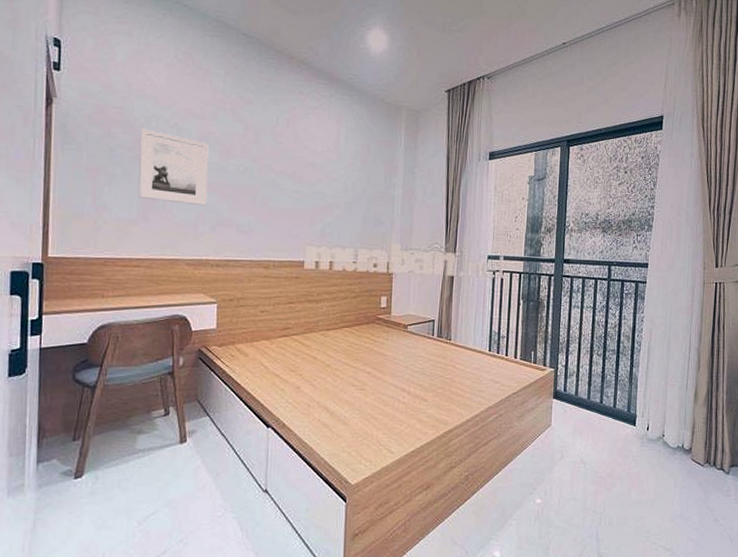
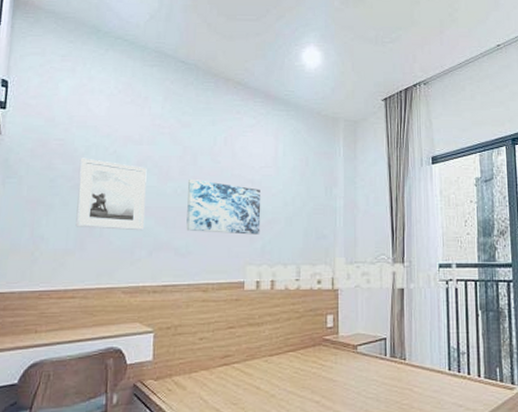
wall art: none [248,157,322,217] -> present [186,178,261,235]

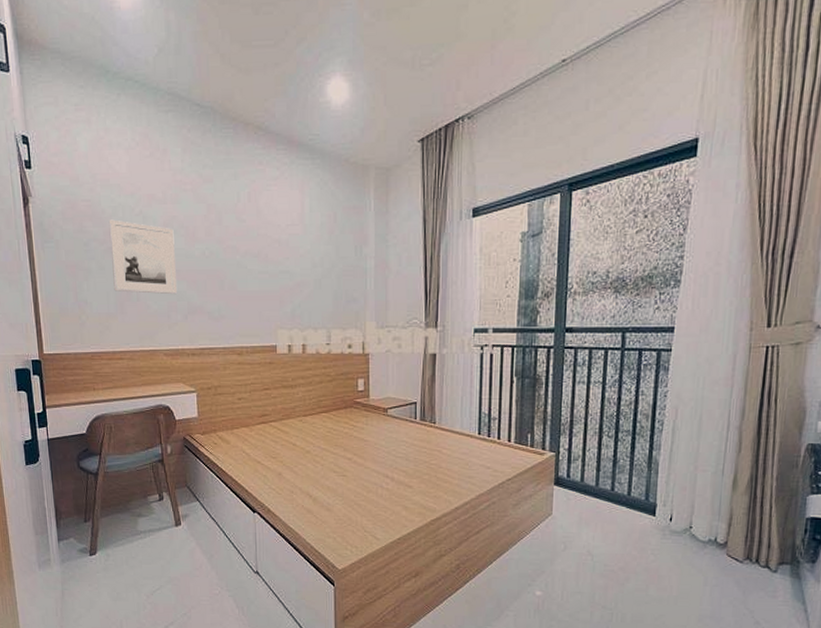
wall art: present [186,178,261,235] -> none [215,239,290,298]

